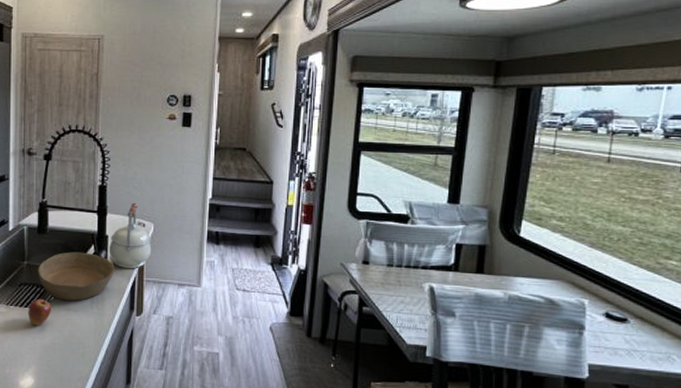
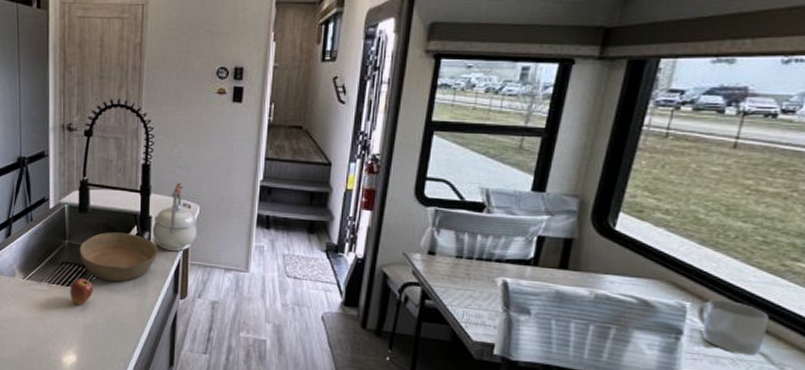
cup: none [594,296,653,346] -> present [696,300,770,356]

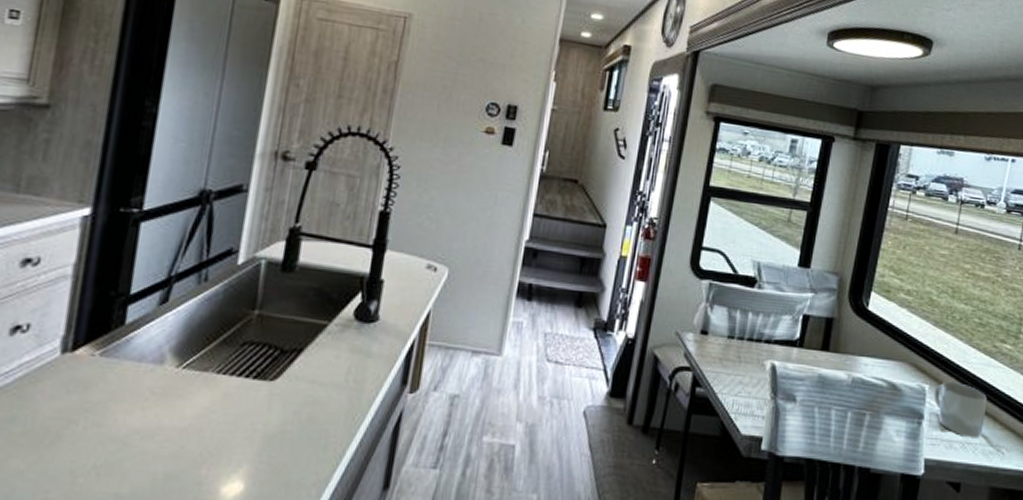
fruit: present [70,277,94,304] -> none [248,363,288,404]
bowl: present [79,232,158,282] -> none [272,299,388,370]
kettle: present [152,182,198,252] -> none [382,237,444,328]

